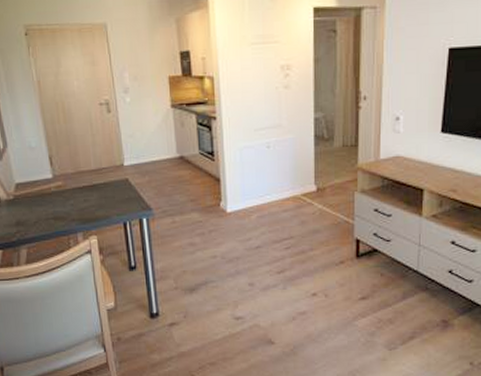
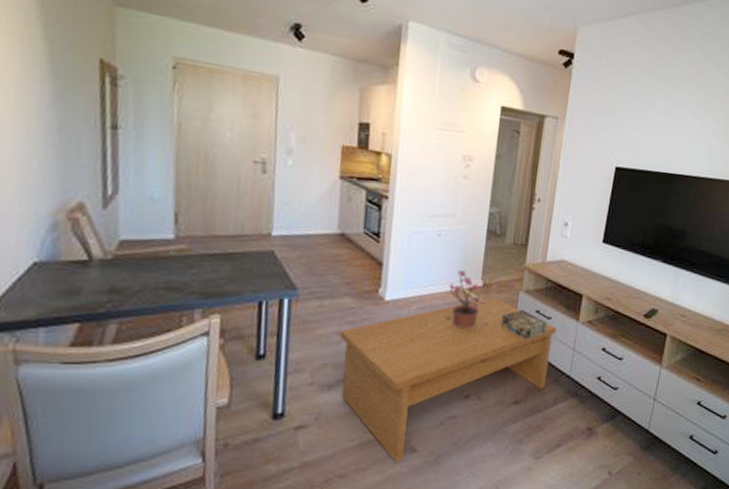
coffee table: none [193,200,398,354] -> present [339,297,556,463]
potted plant: none [283,178,327,233] -> present [444,270,488,329]
decorative box: none [339,209,388,238] -> present [501,309,547,339]

